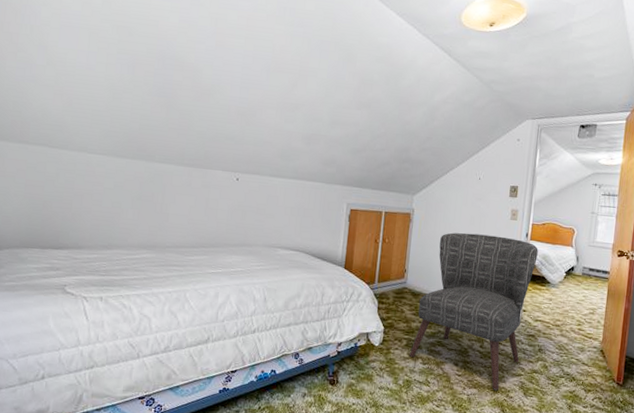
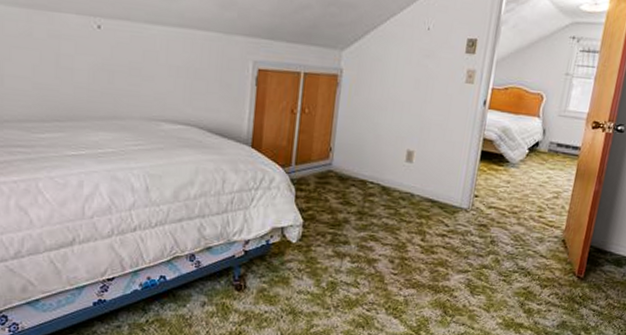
chair: present [410,232,538,391] -> none [335,100,498,290]

